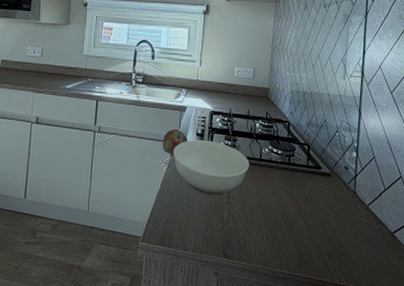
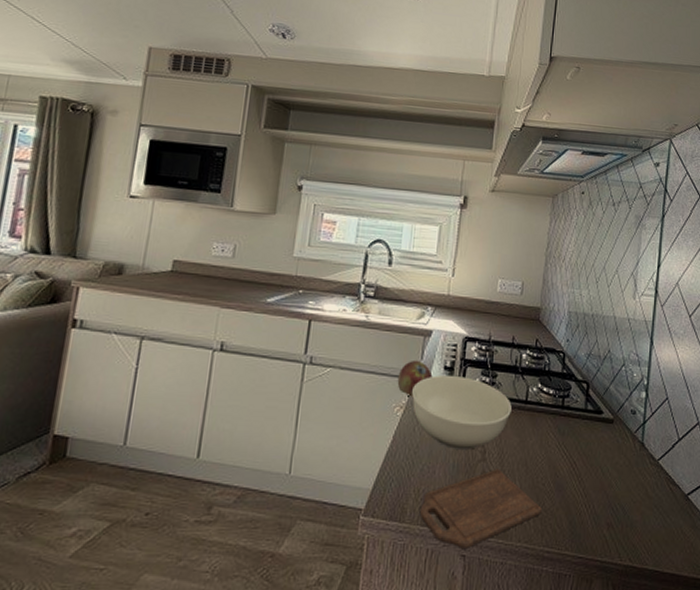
cutting board: none [182,209,275,268] -> present [419,469,542,548]

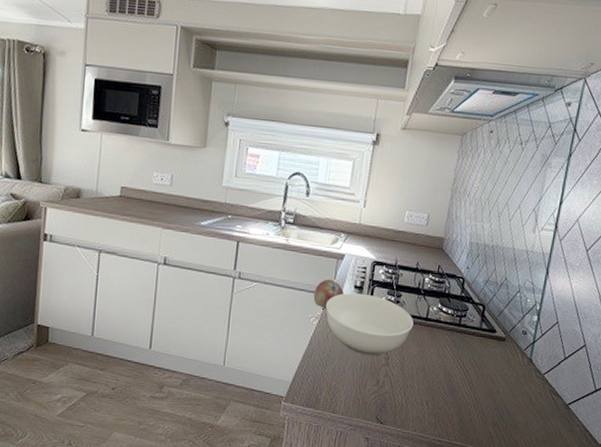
cutting board: present [419,469,542,548] -> none [331,372,436,433]

